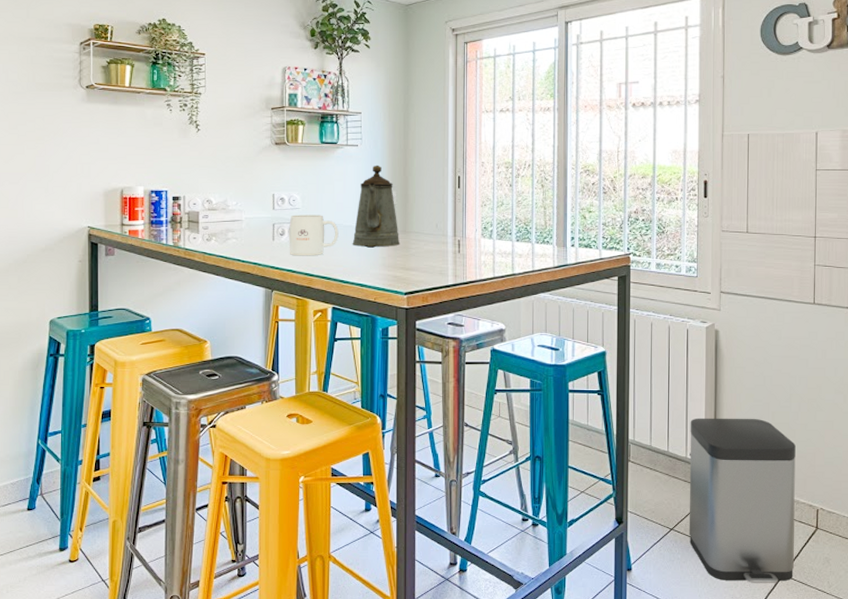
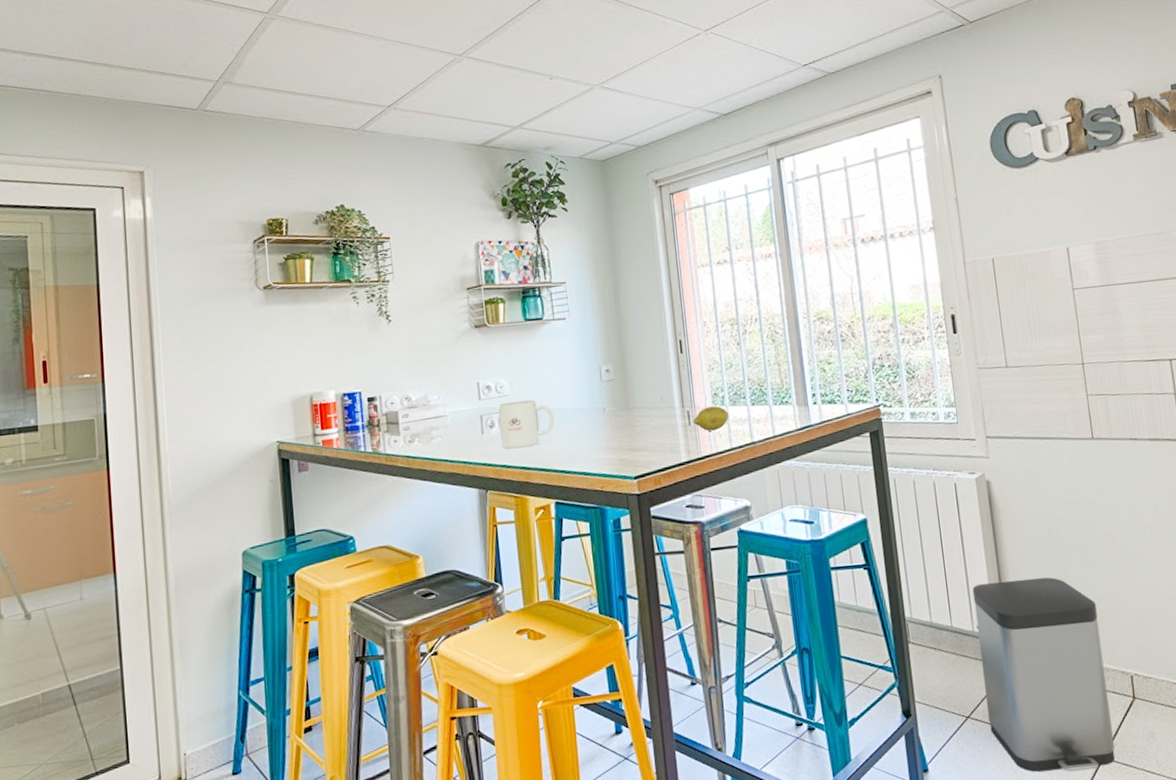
coffee pot: present [352,165,400,248] -> none [570,337,624,431]
fruit: none [462,238,495,260] -> present [693,406,729,431]

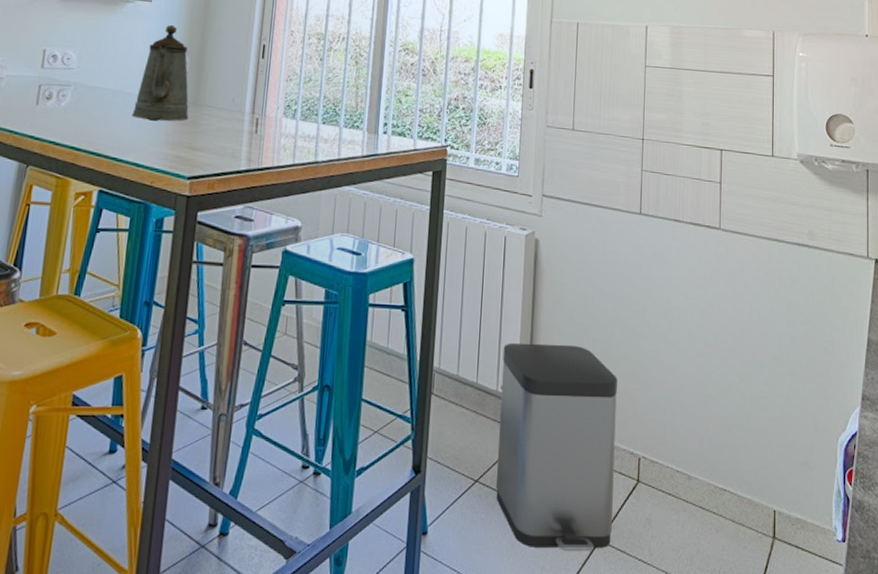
mug: present [498,400,554,449] -> none [54,75,118,127]
coffee pot: none [570,337,624,431] -> present [131,24,189,122]
fruit: present [693,406,729,431] -> none [260,117,298,143]

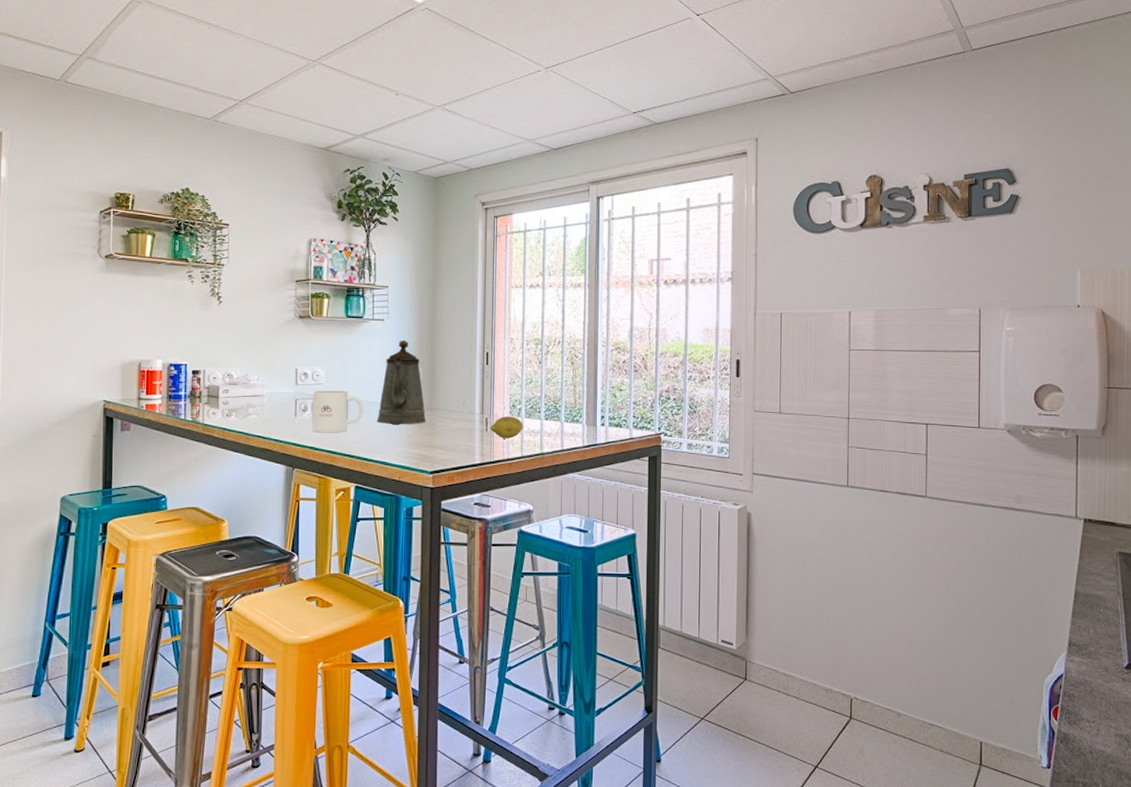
mug: none [54,75,118,127] -> present [311,390,363,433]
fruit: none [260,117,298,143] -> present [490,416,523,438]
pedal bin: present [496,342,617,552] -> none [720,603,829,776]

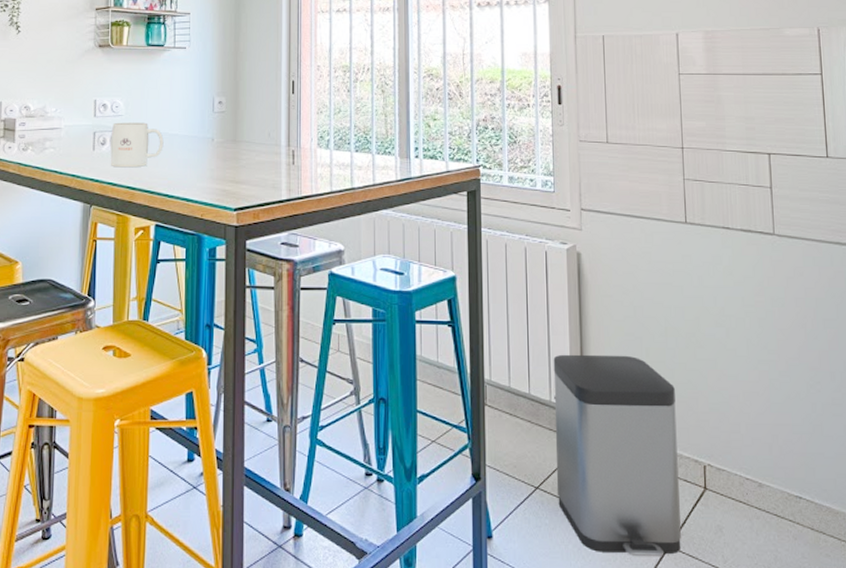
coffee pot: present [377,340,426,425] -> none [178,68,230,159]
fruit: present [490,416,523,438] -> none [297,149,332,172]
pedal bin: none [720,603,829,776] -> present [553,354,681,557]

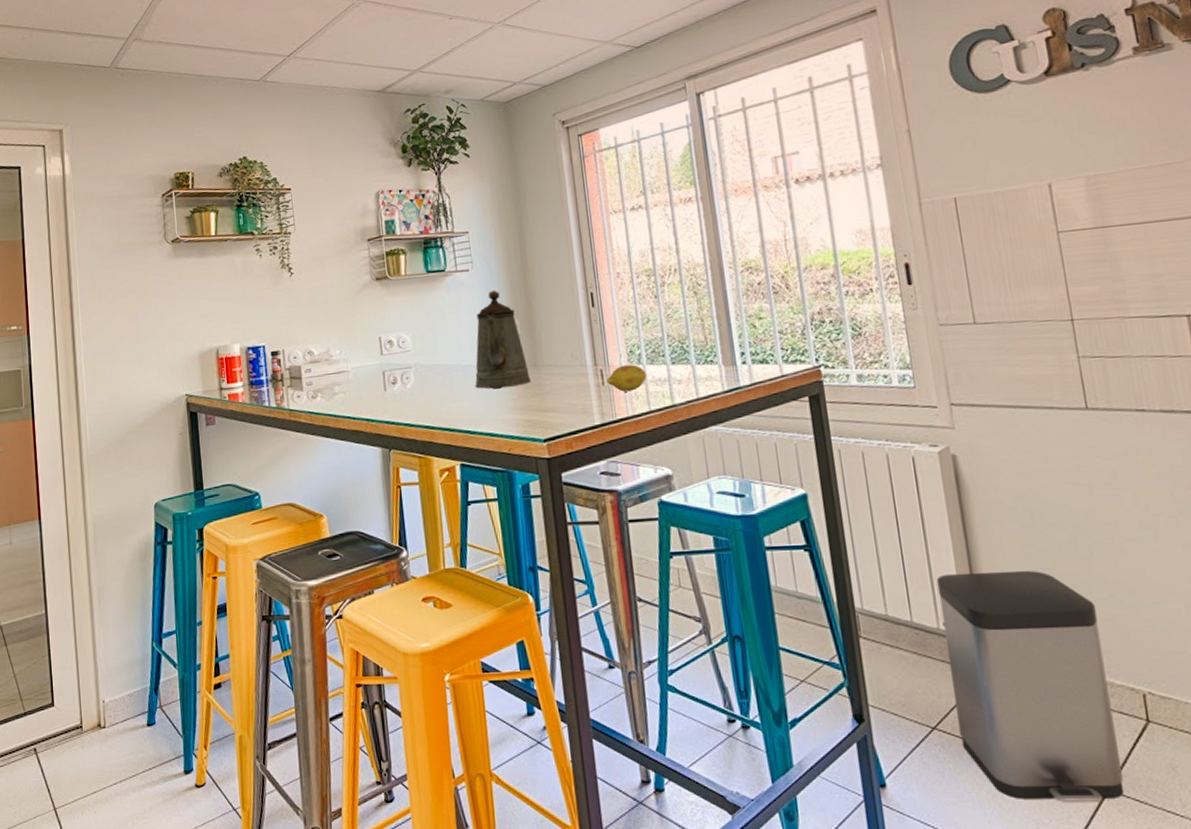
mug: present [110,122,164,168] -> none [401,355,459,407]
coffee pot: none [178,68,230,159] -> present [475,290,532,389]
fruit: none [297,149,332,172] -> present [606,364,647,392]

